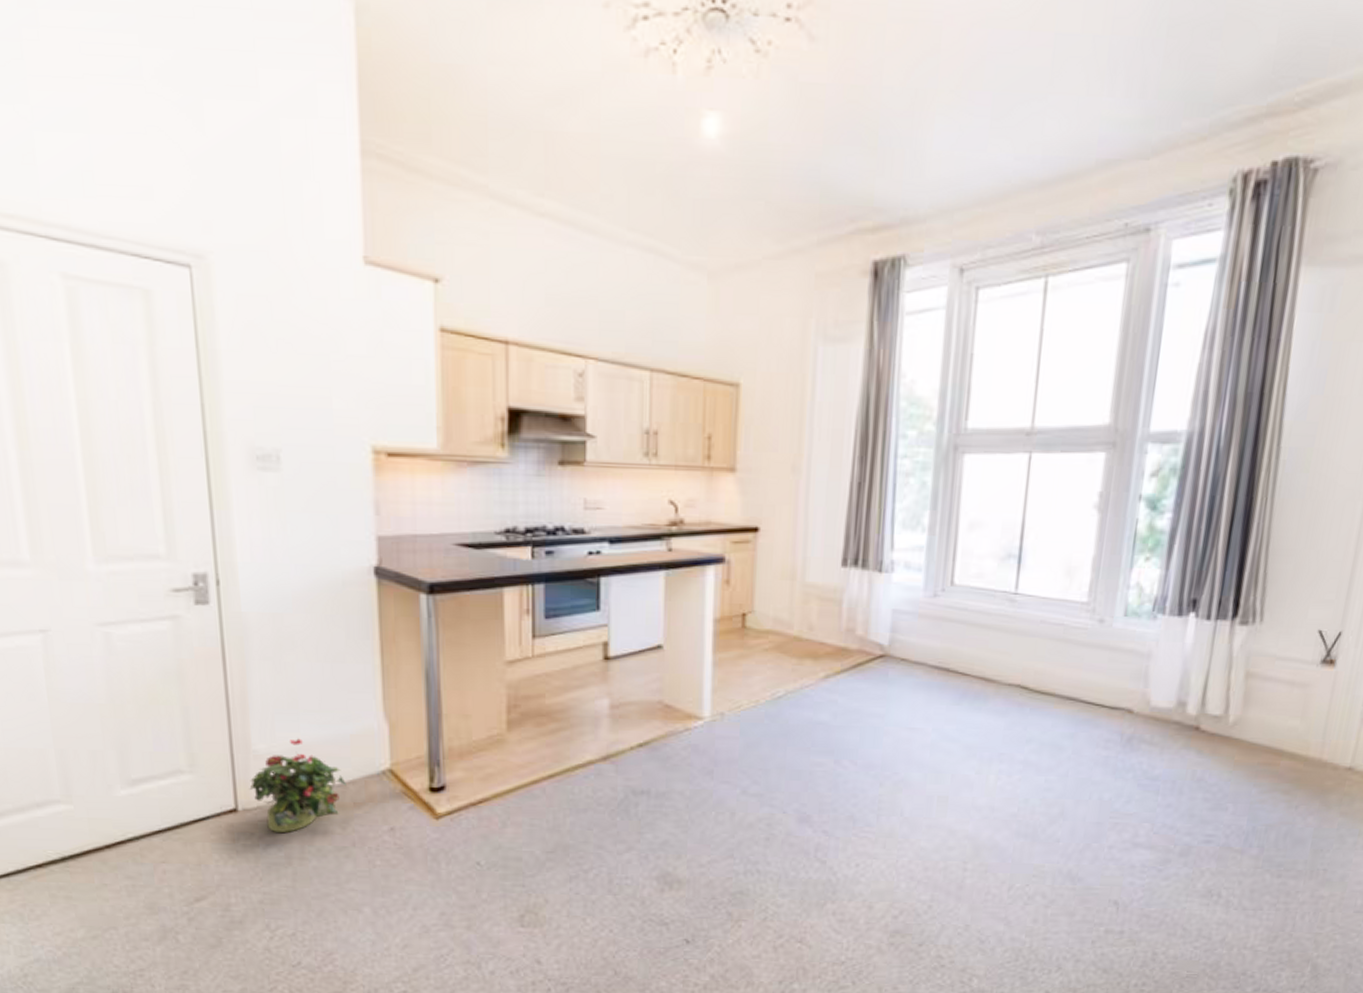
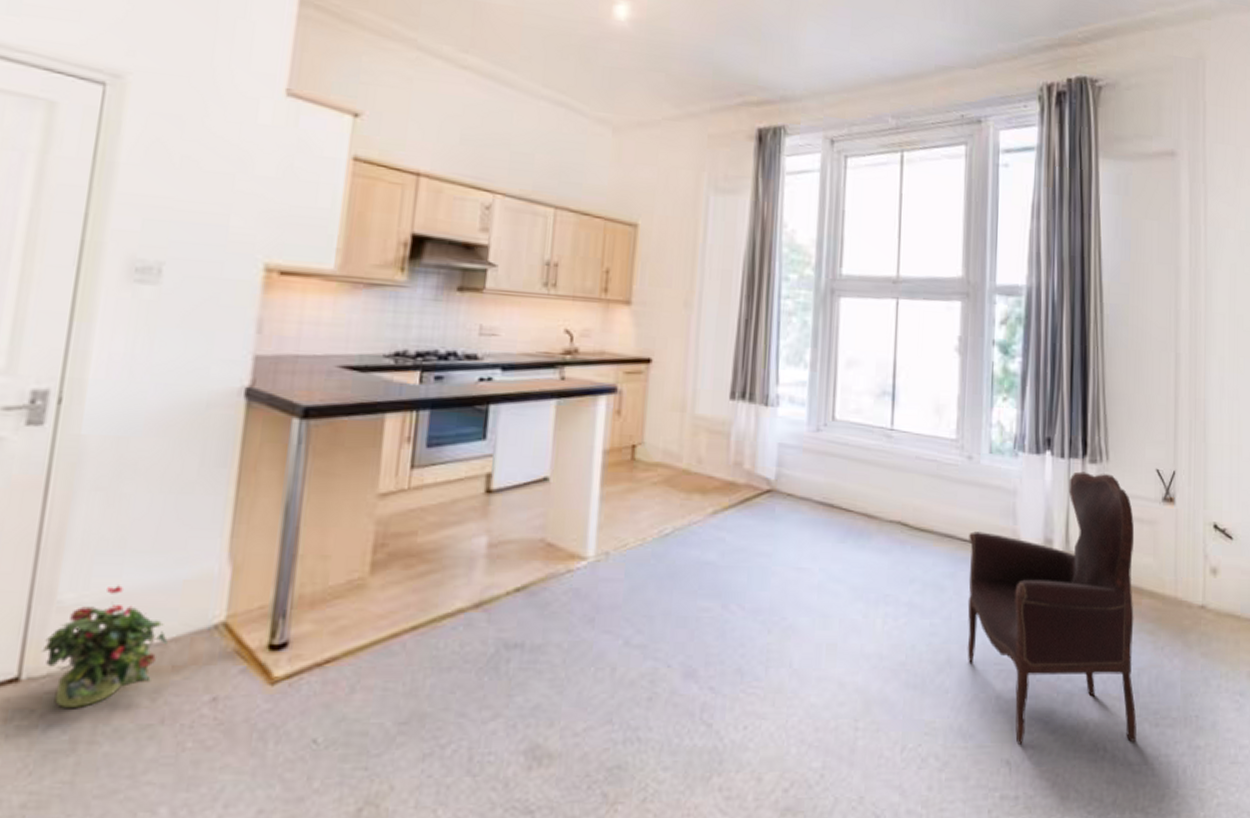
armchair: none [1082,633,1284,890] -> present [967,471,1137,745]

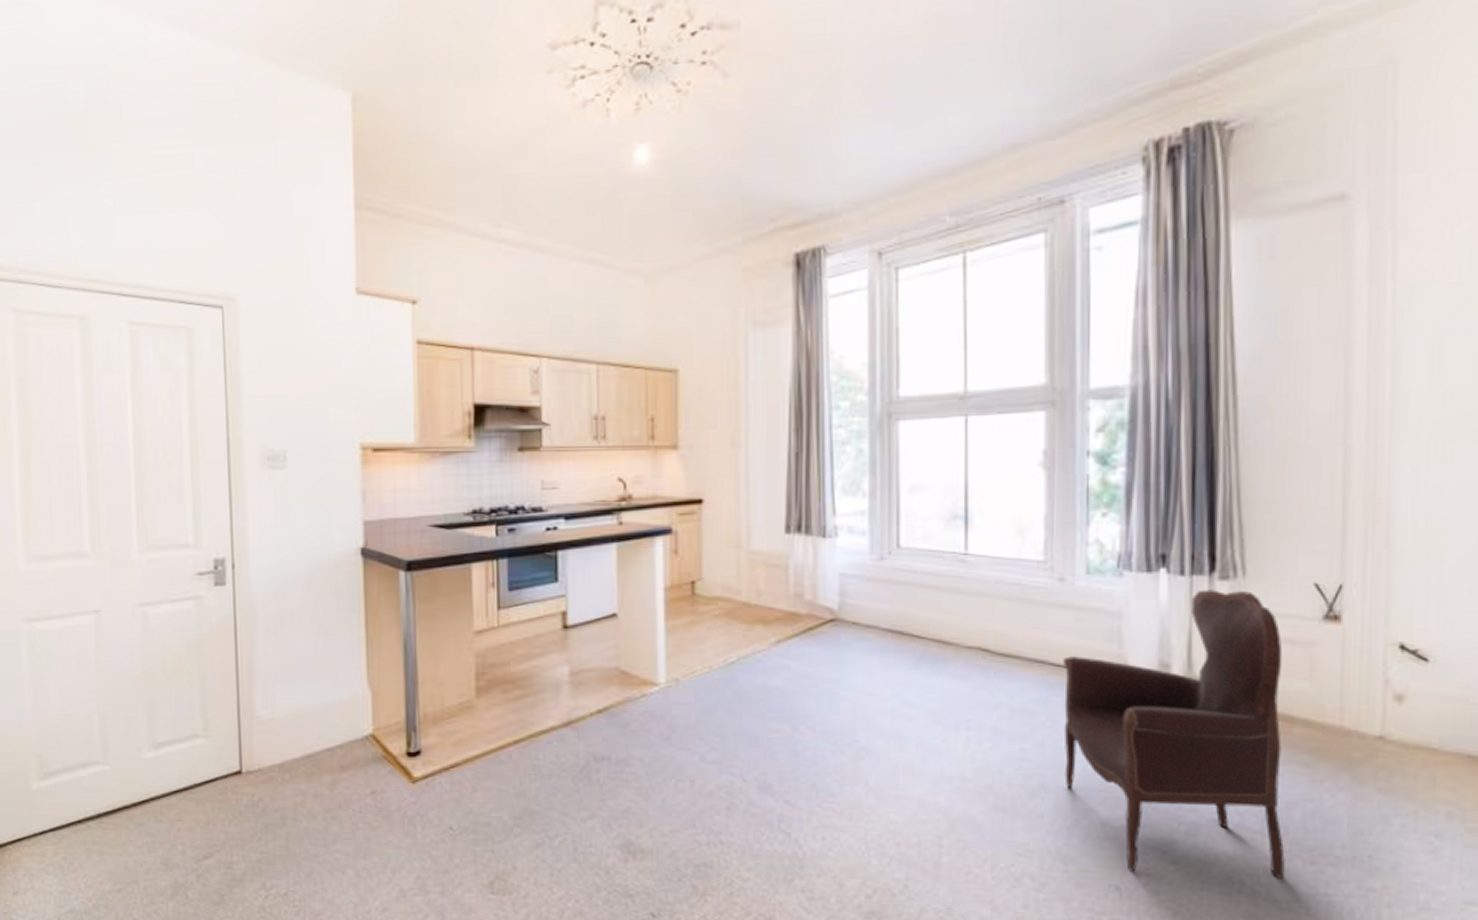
potted plant: present [41,585,168,707] -> none [252,705,334,794]

